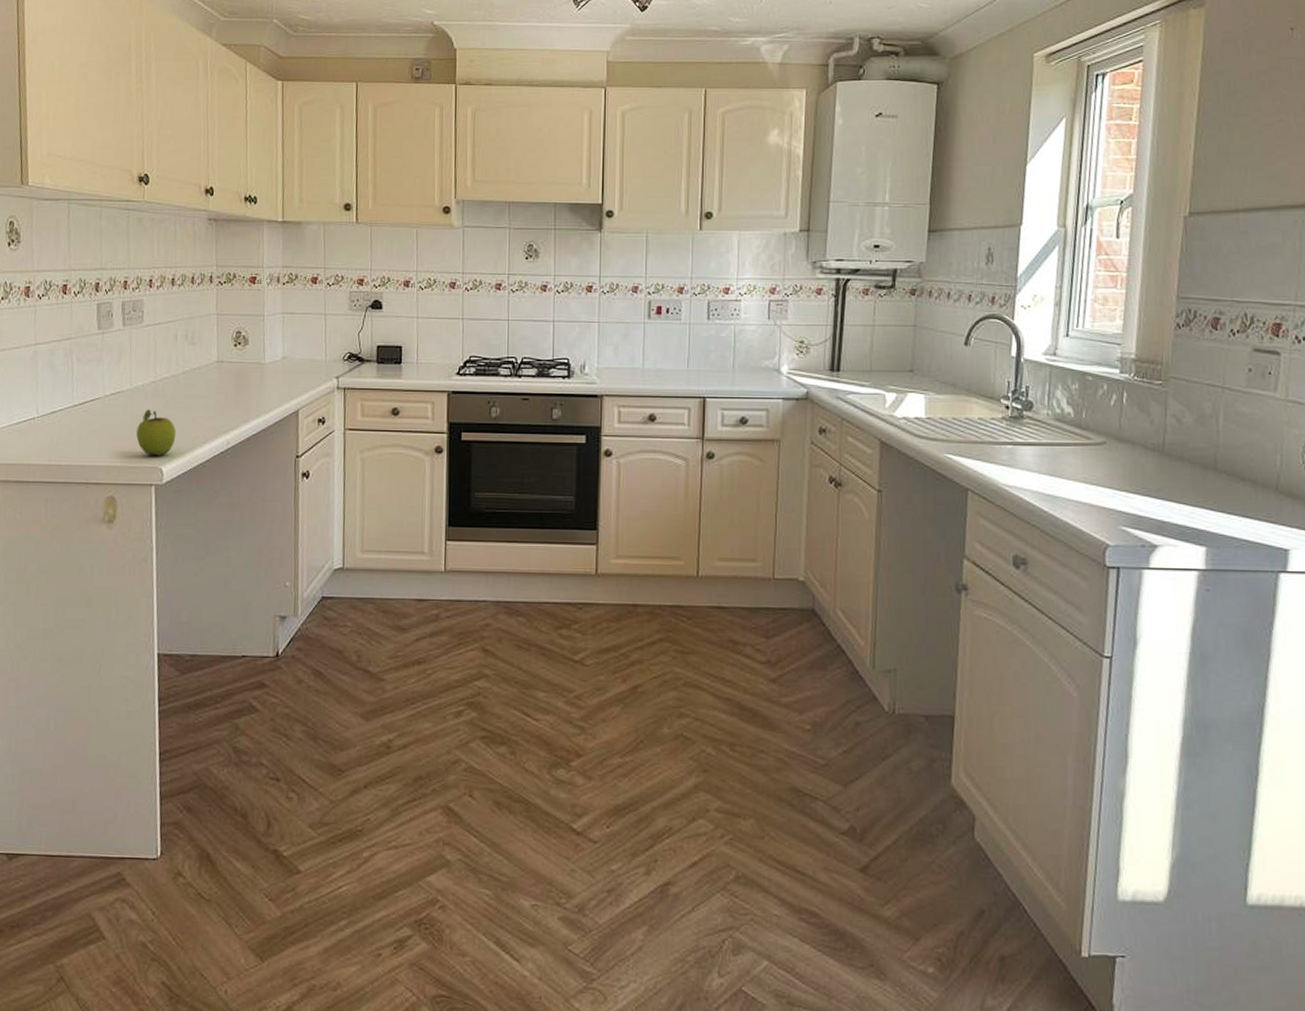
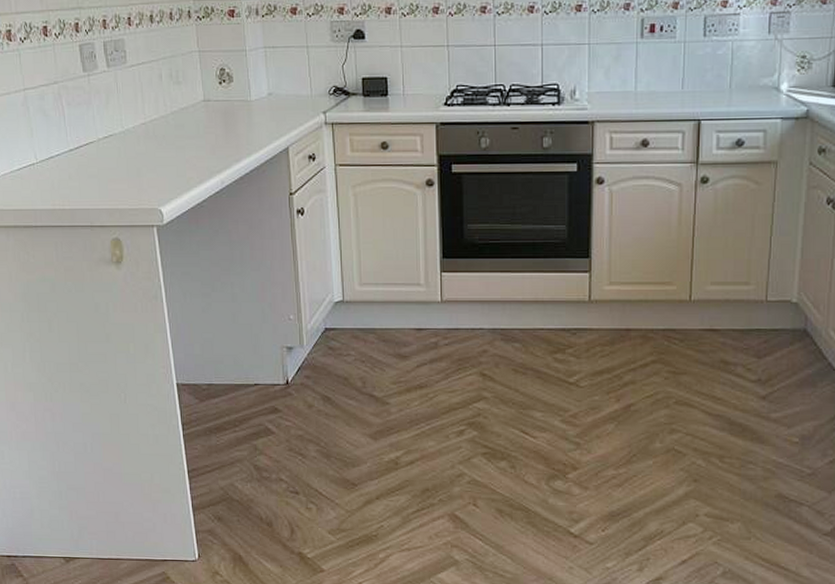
fruit: present [136,409,177,456] -> none [133,151,172,197]

